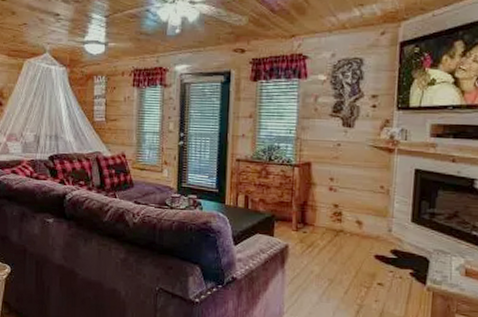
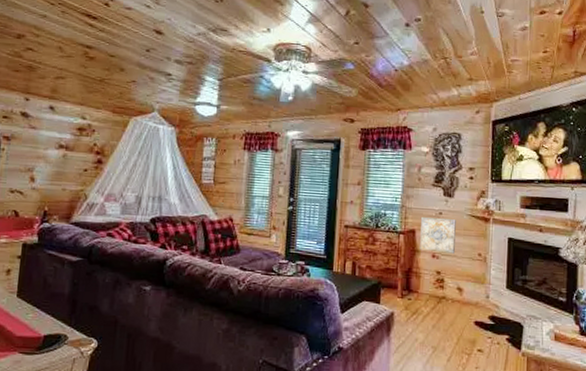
wall art: none [316,149,356,186] -> present [420,217,456,254]

